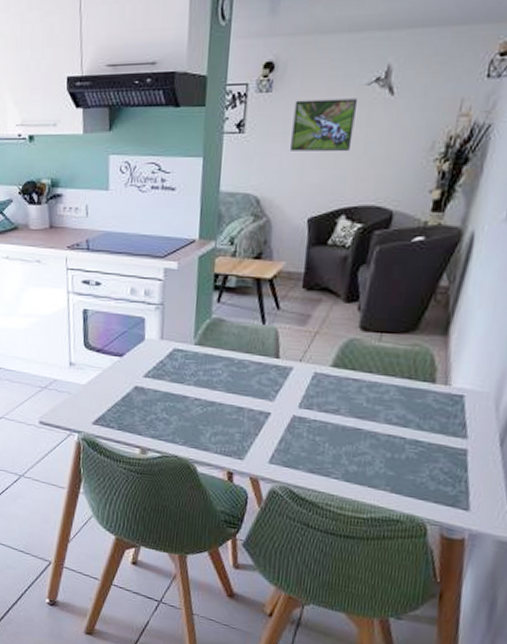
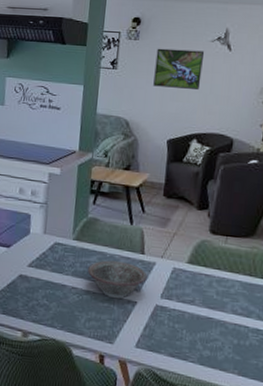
decorative bowl: none [211,366,283,410] -> present [87,260,148,299]

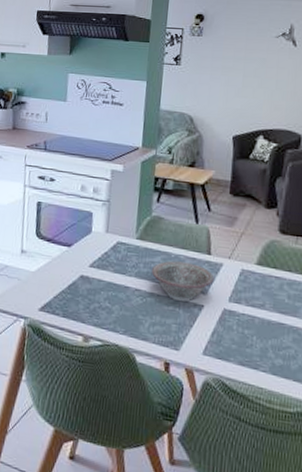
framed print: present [153,48,205,89] -> none [217,44,270,85]

